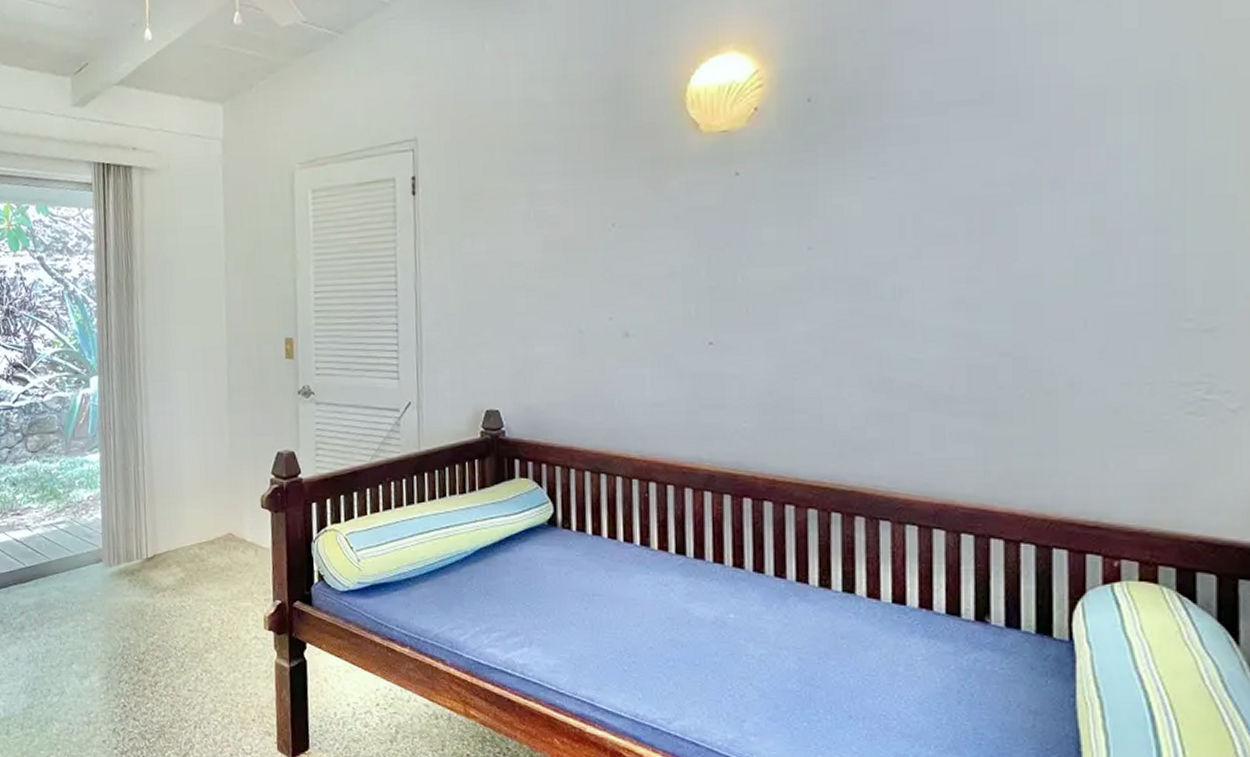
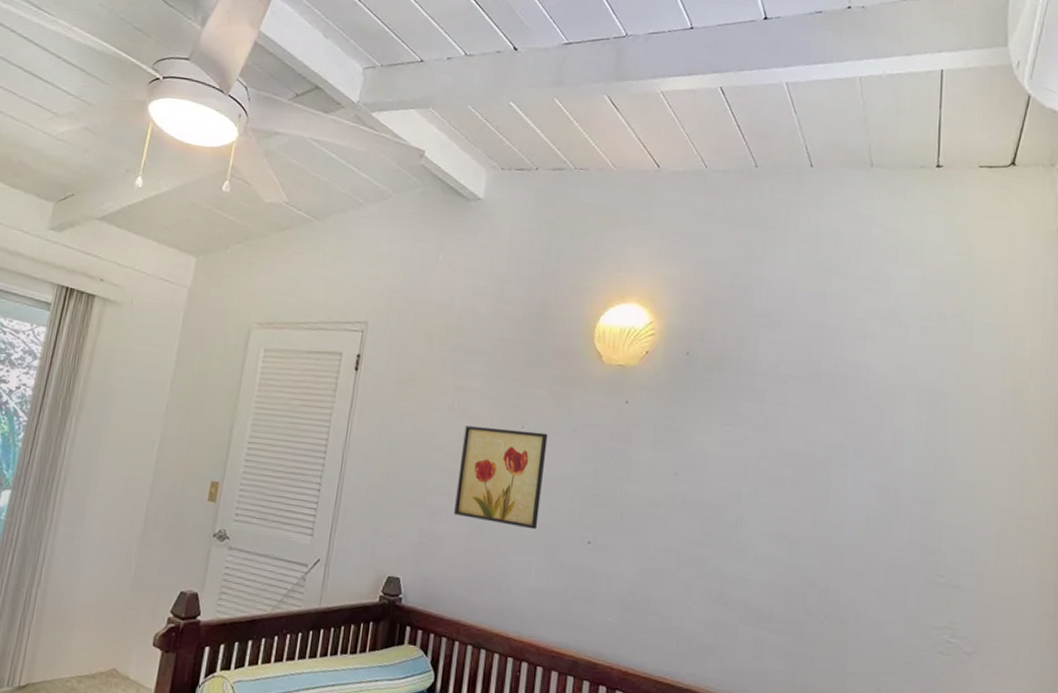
wall art: none [546,227,647,338] -> present [454,425,548,530]

